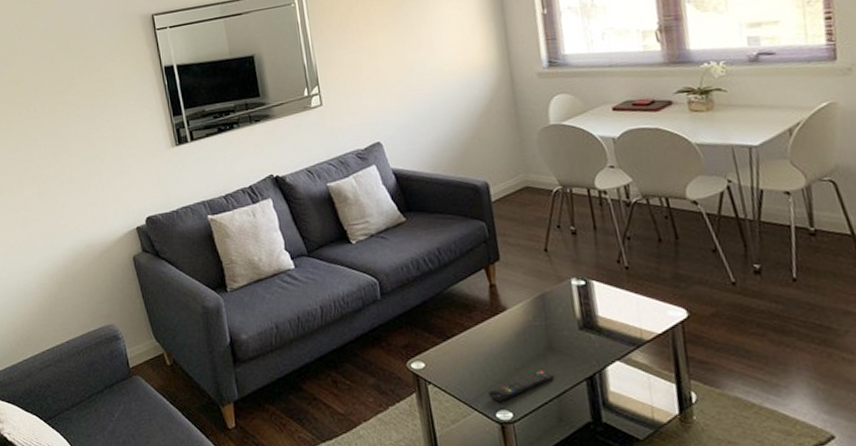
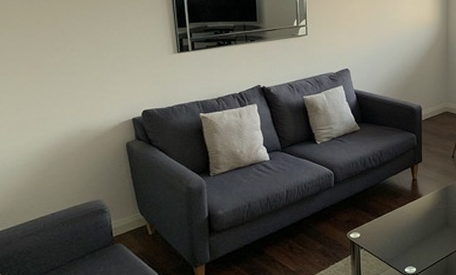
remote control: present [488,370,555,402] -> none [402,239,447,261]

